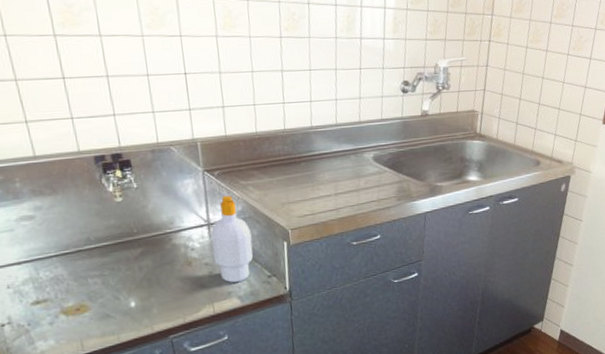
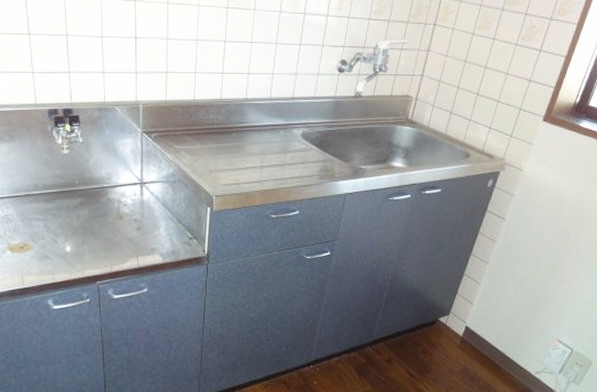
soap bottle: present [210,195,254,283] -> none [142,157,179,240]

